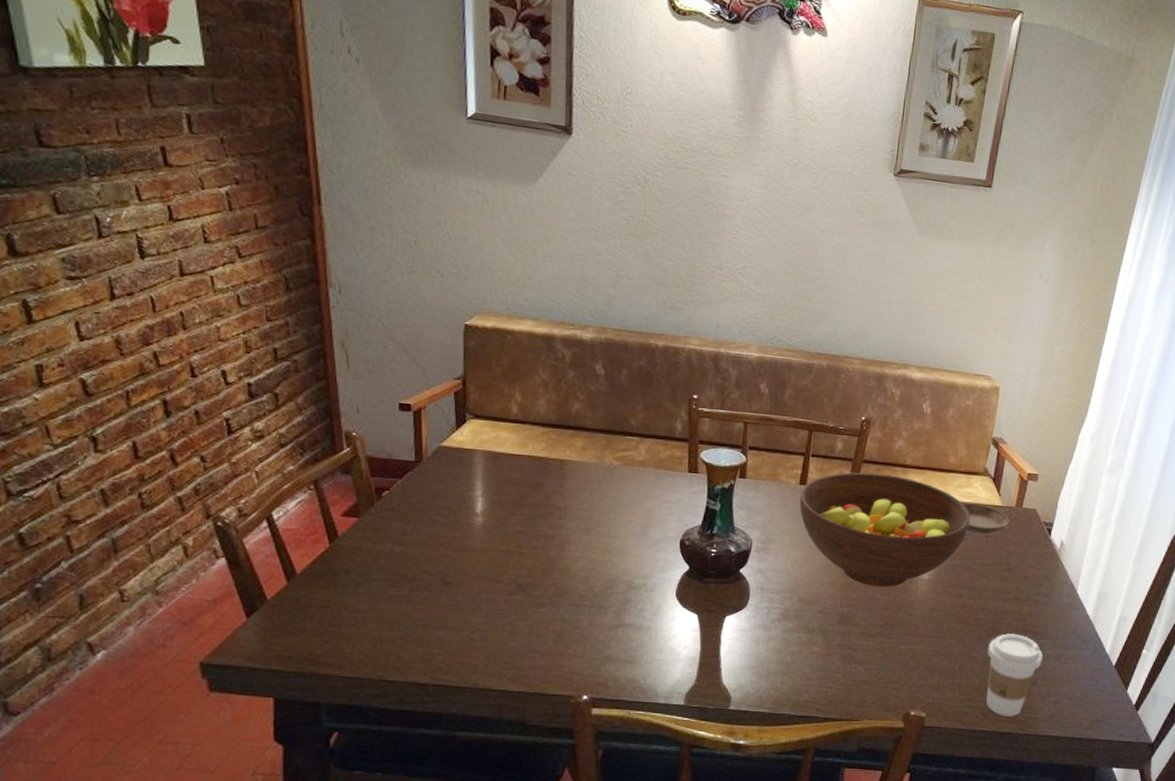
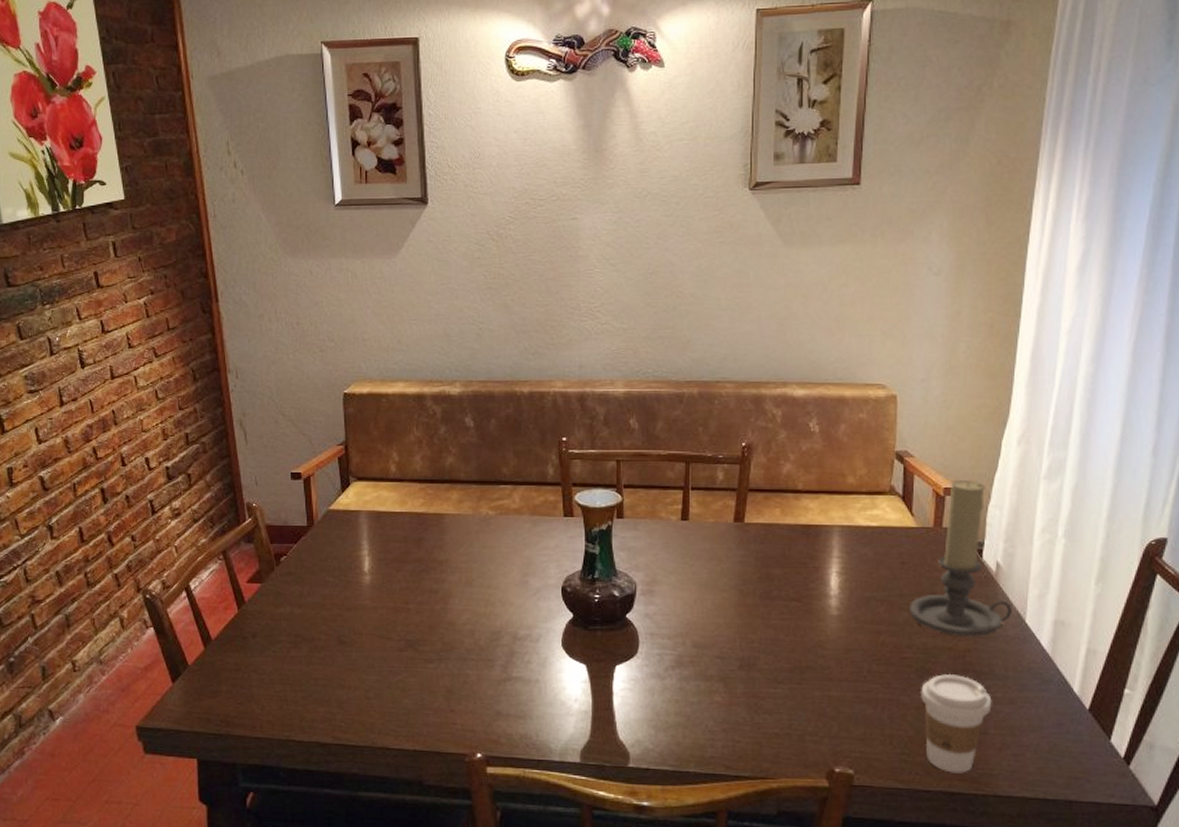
fruit bowl: present [799,472,971,587] -> none [682,502,881,626]
saucer: present [963,503,1009,535] -> none [869,527,928,561]
candle holder: none [987,467,1069,603] -> present [910,480,1012,638]

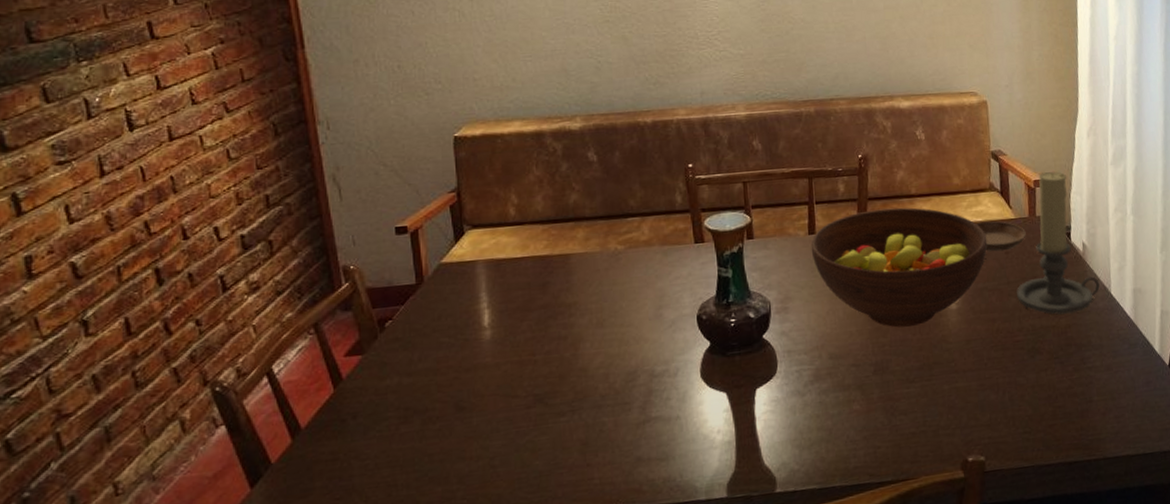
fruit bowl: none [682,502,881,626] -> present [810,207,988,328]
saucer: none [869,527,928,561] -> present [976,221,1026,252]
coffee cup: present [921,673,992,773] -> none [1034,349,1093,444]

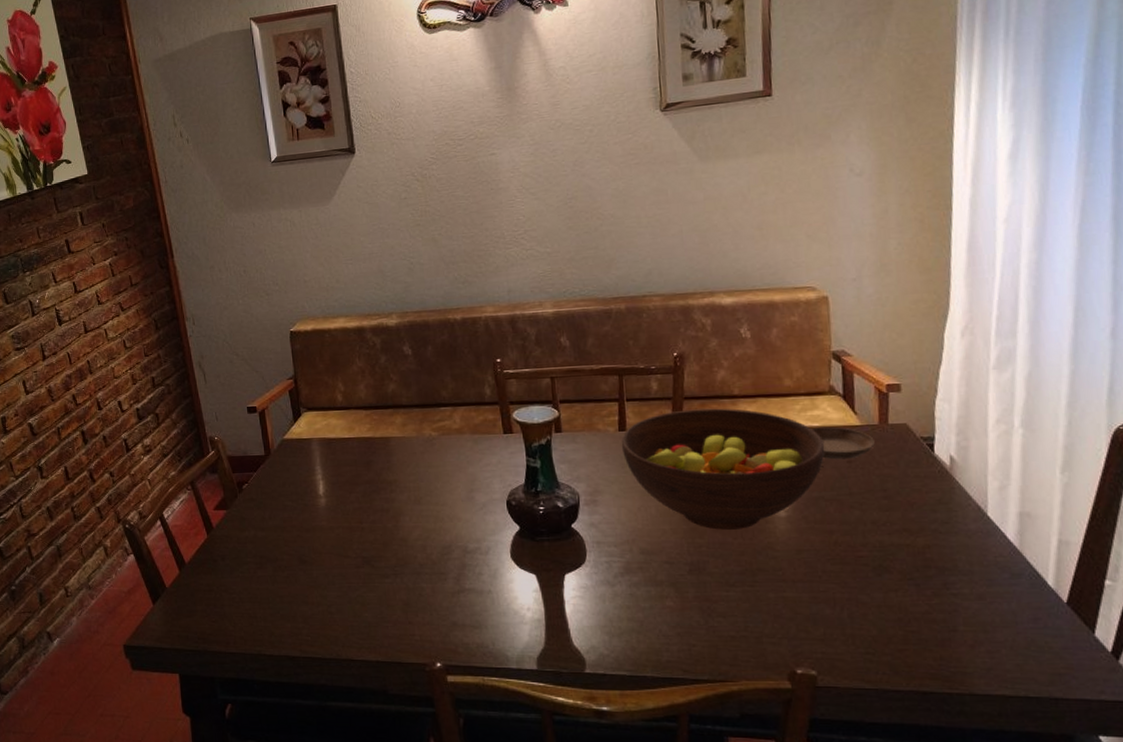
candle holder: present [1016,172,1100,316] -> none [861,375,972,534]

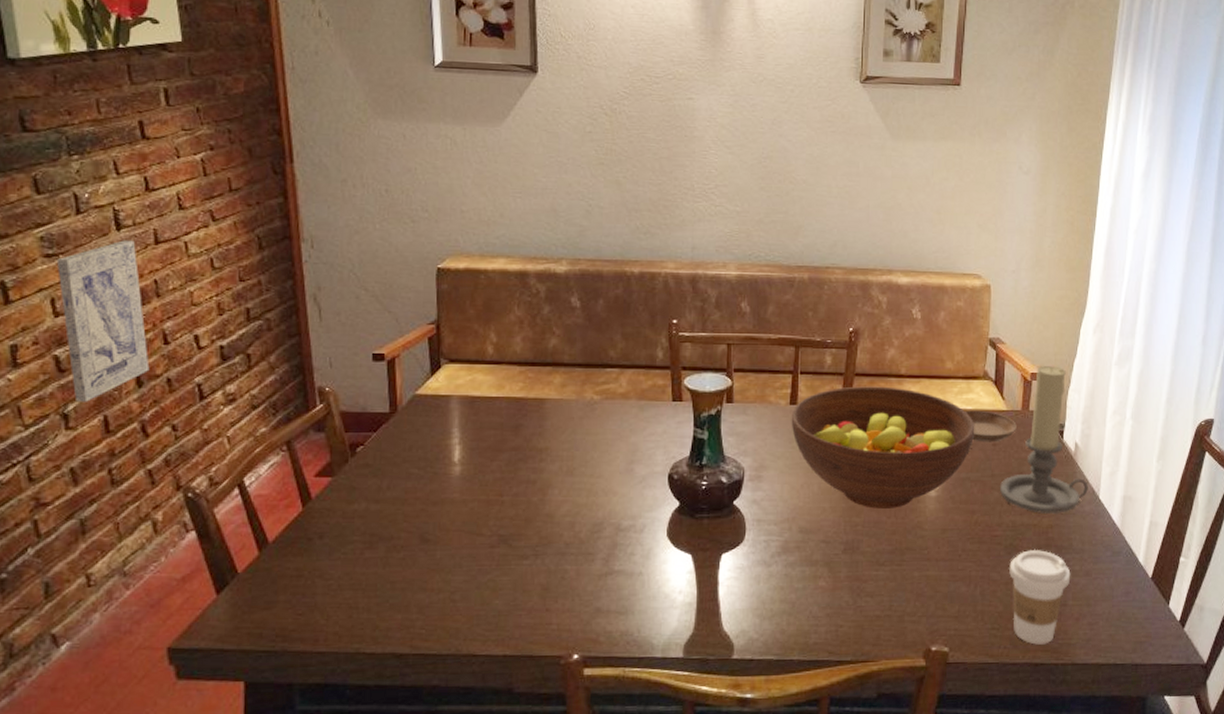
wall art: none [23,332,91,457] -> present [56,240,150,402]
candle holder: none [861,375,972,534] -> present [1000,366,1088,515]
coffee cup: none [881,570,959,672] -> present [1009,549,1071,645]

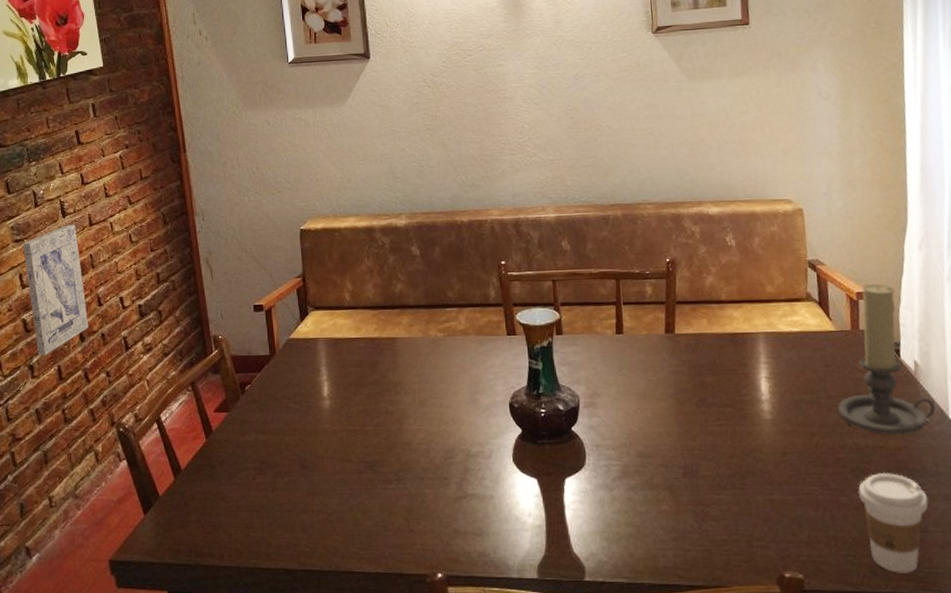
fruit bowl: present [791,386,975,509] -> none [618,313,805,433]
saucer: present [965,410,1017,442] -> none [791,332,848,364]

